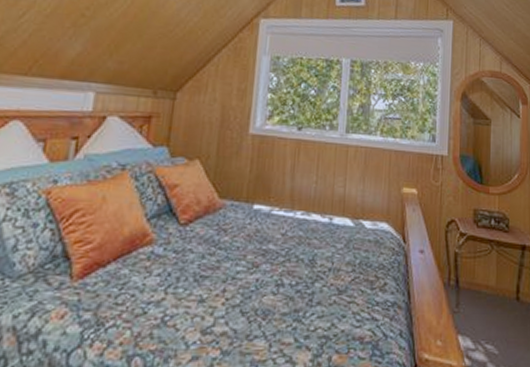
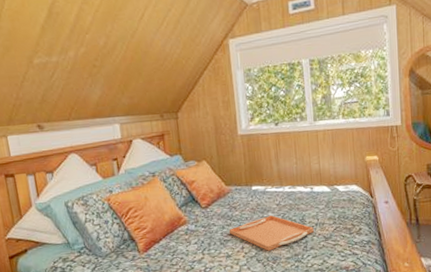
serving tray: none [209,249,325,300] -> present [229,215,314,251]

